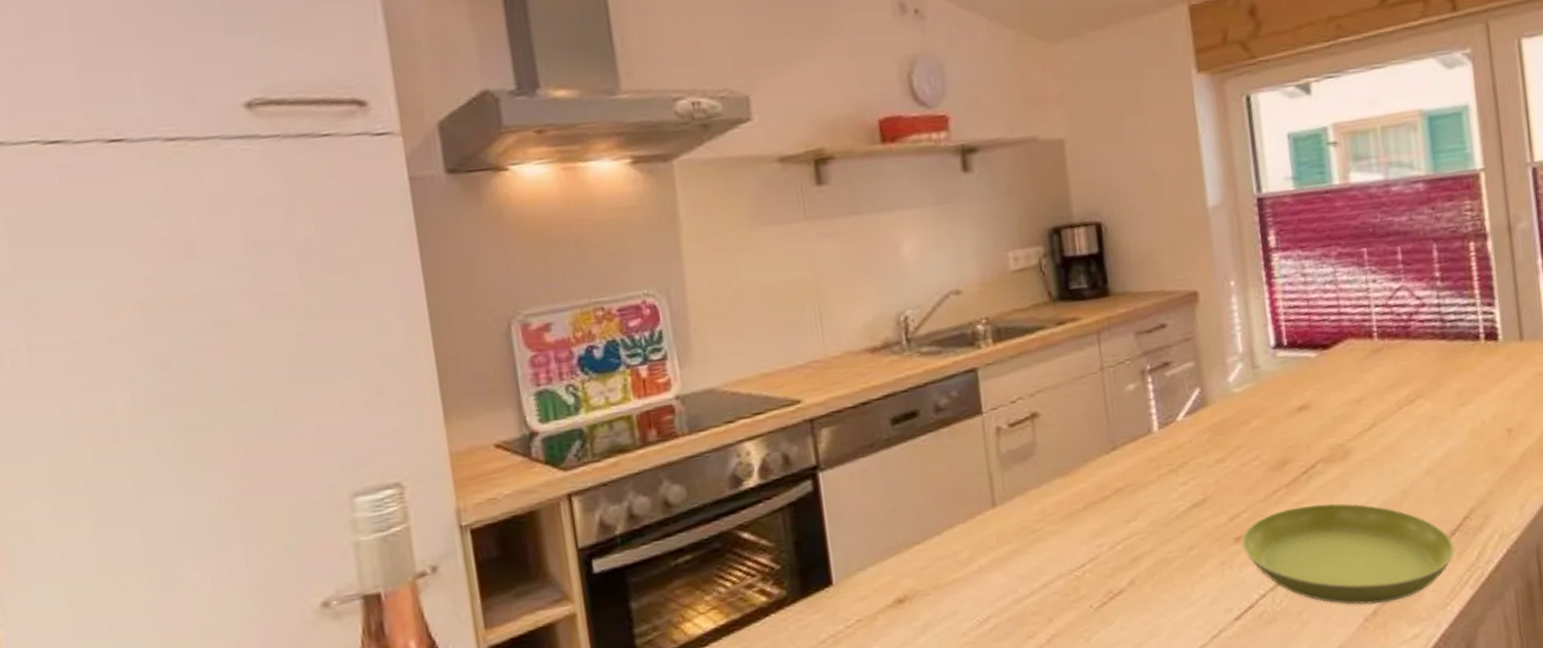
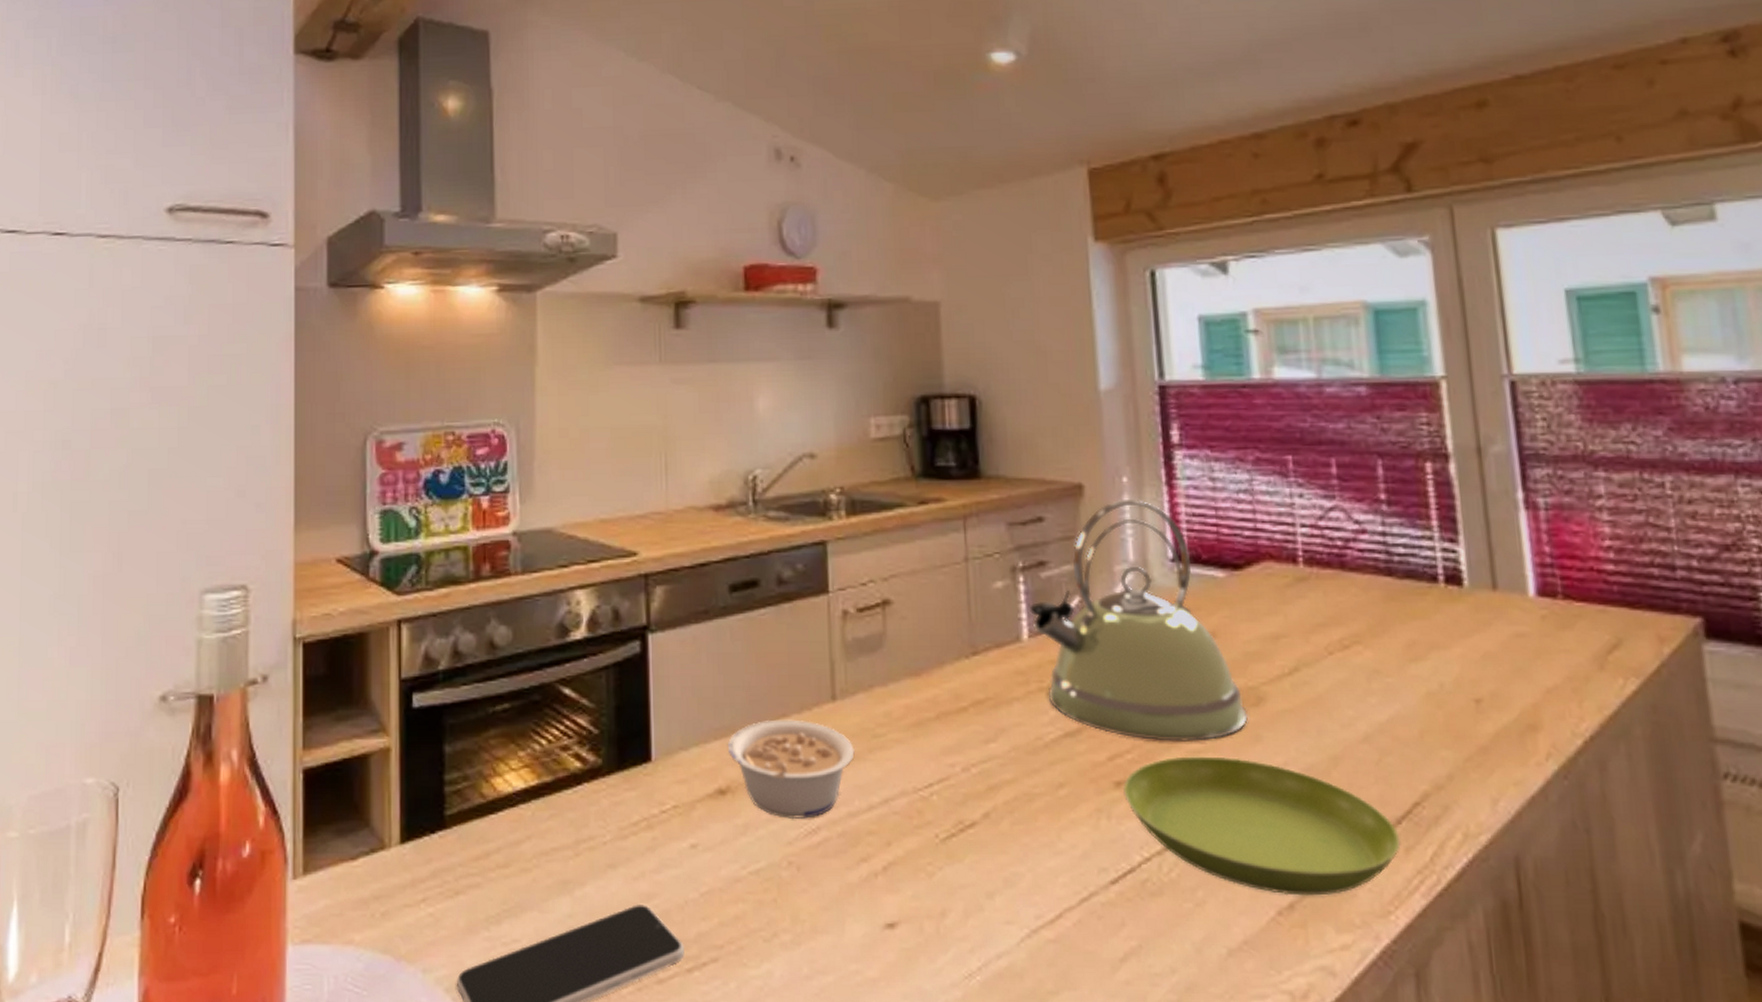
legume: none [901,527,1016,614] -> present [727,719,855,820]
kettle: none [1158,298,1338,500] -> present [1030,498,1248,741]

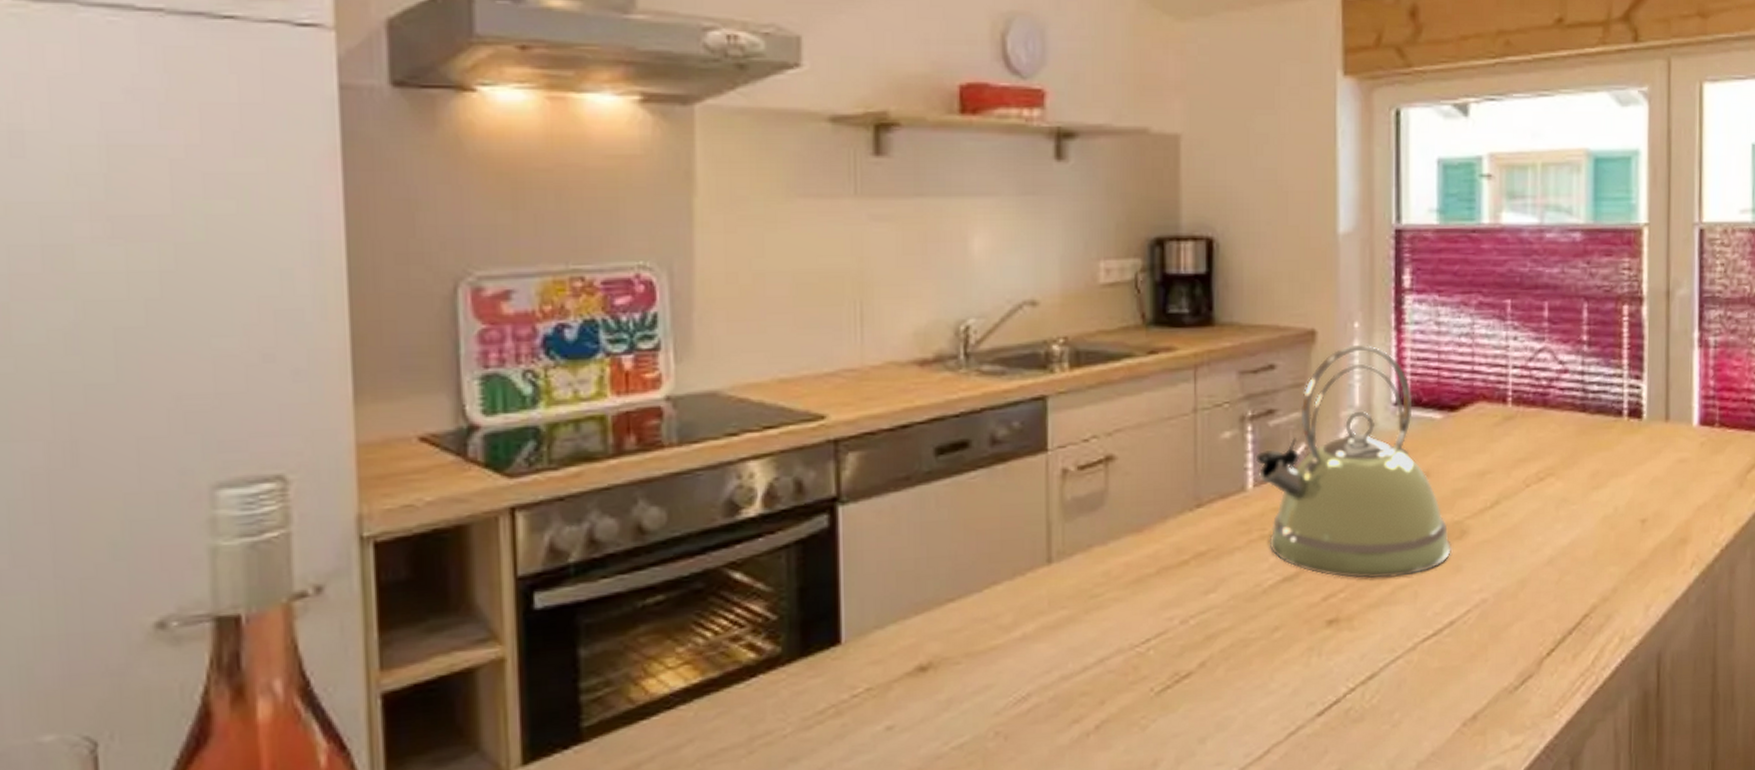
legume: present [727,719,855,820] -> none [929,586,1070,690]
saucer: present [1122,756,1401,896] -> none [1333,588,1569,708]

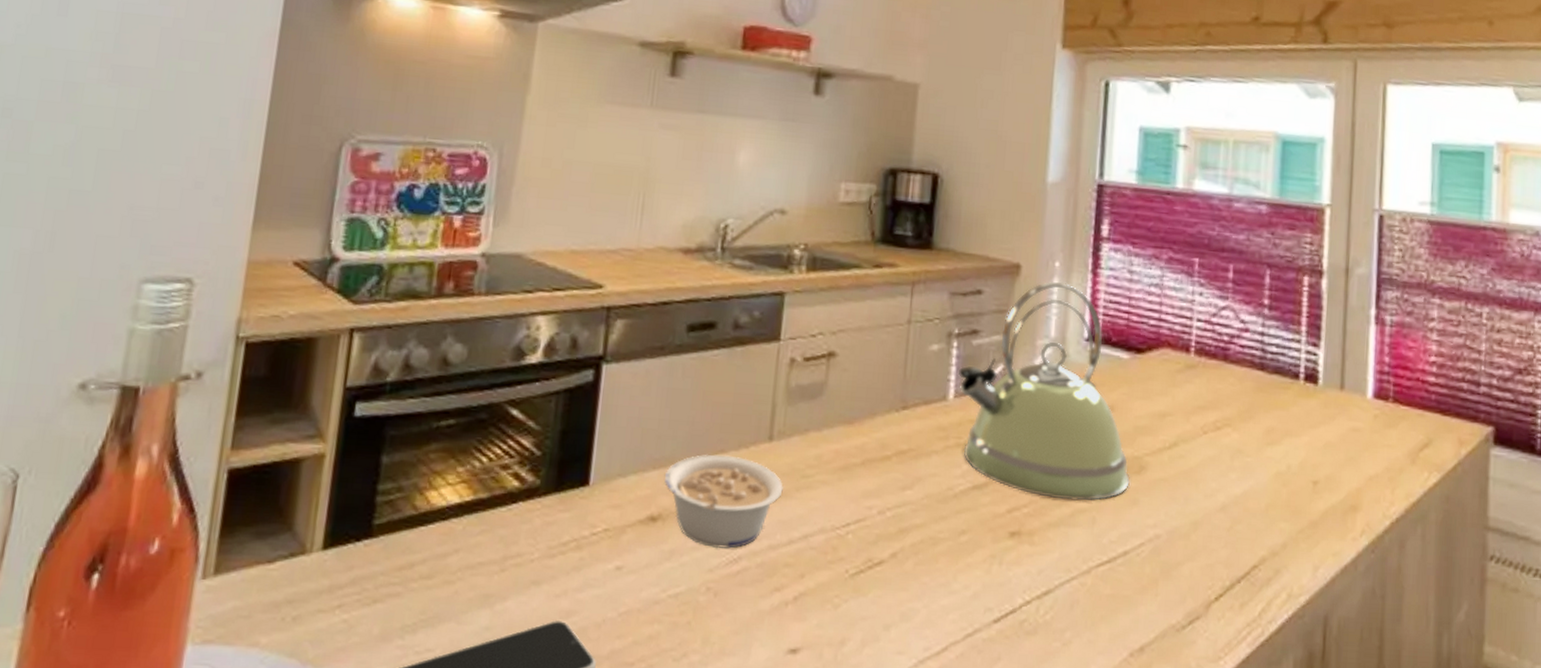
legume: none [929,586,1070,690] -> present [664,454,783,549]

